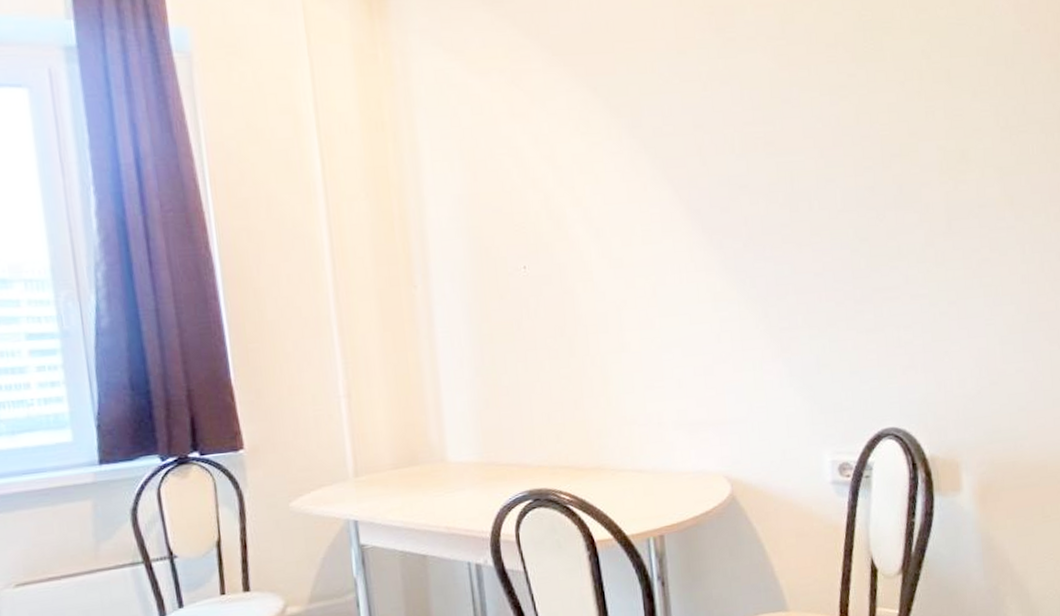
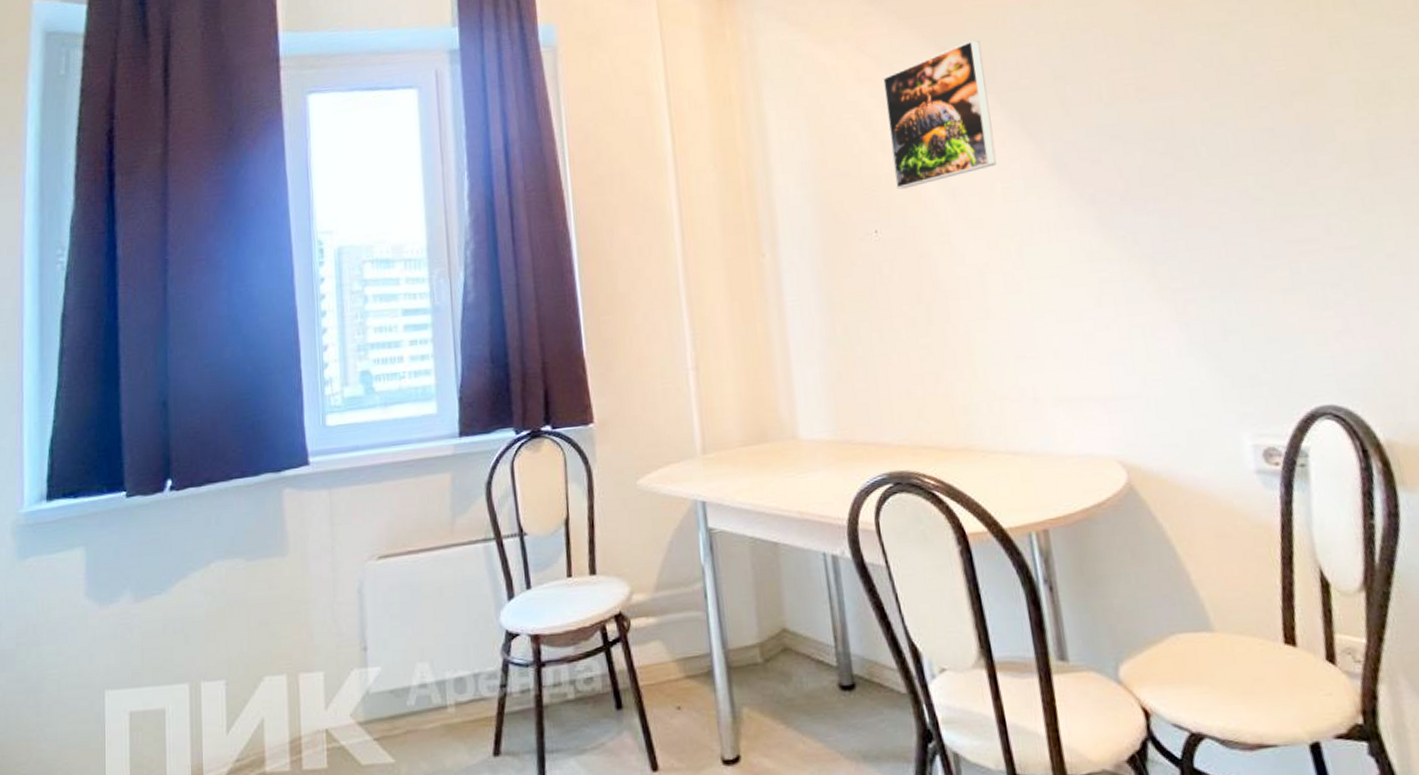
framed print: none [535,83,639,227] -> present [882,40,997,190]

